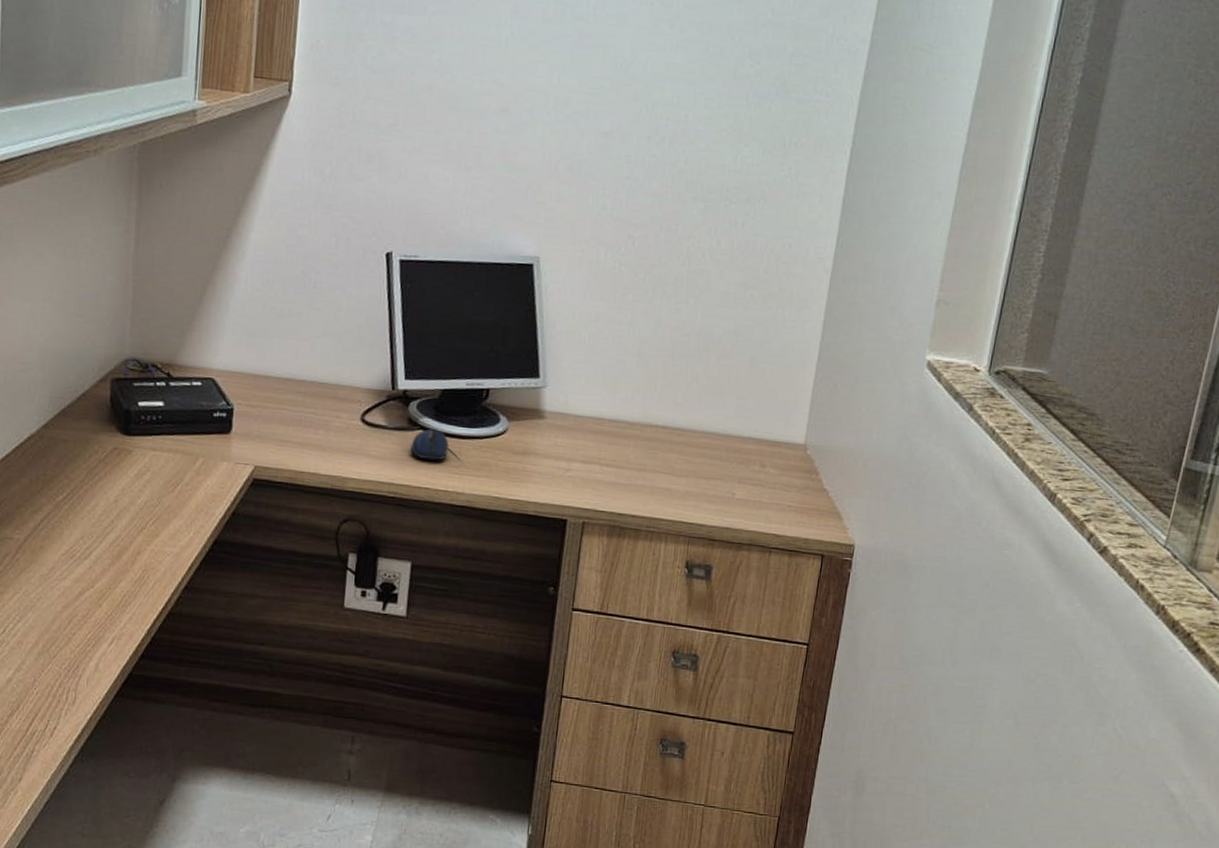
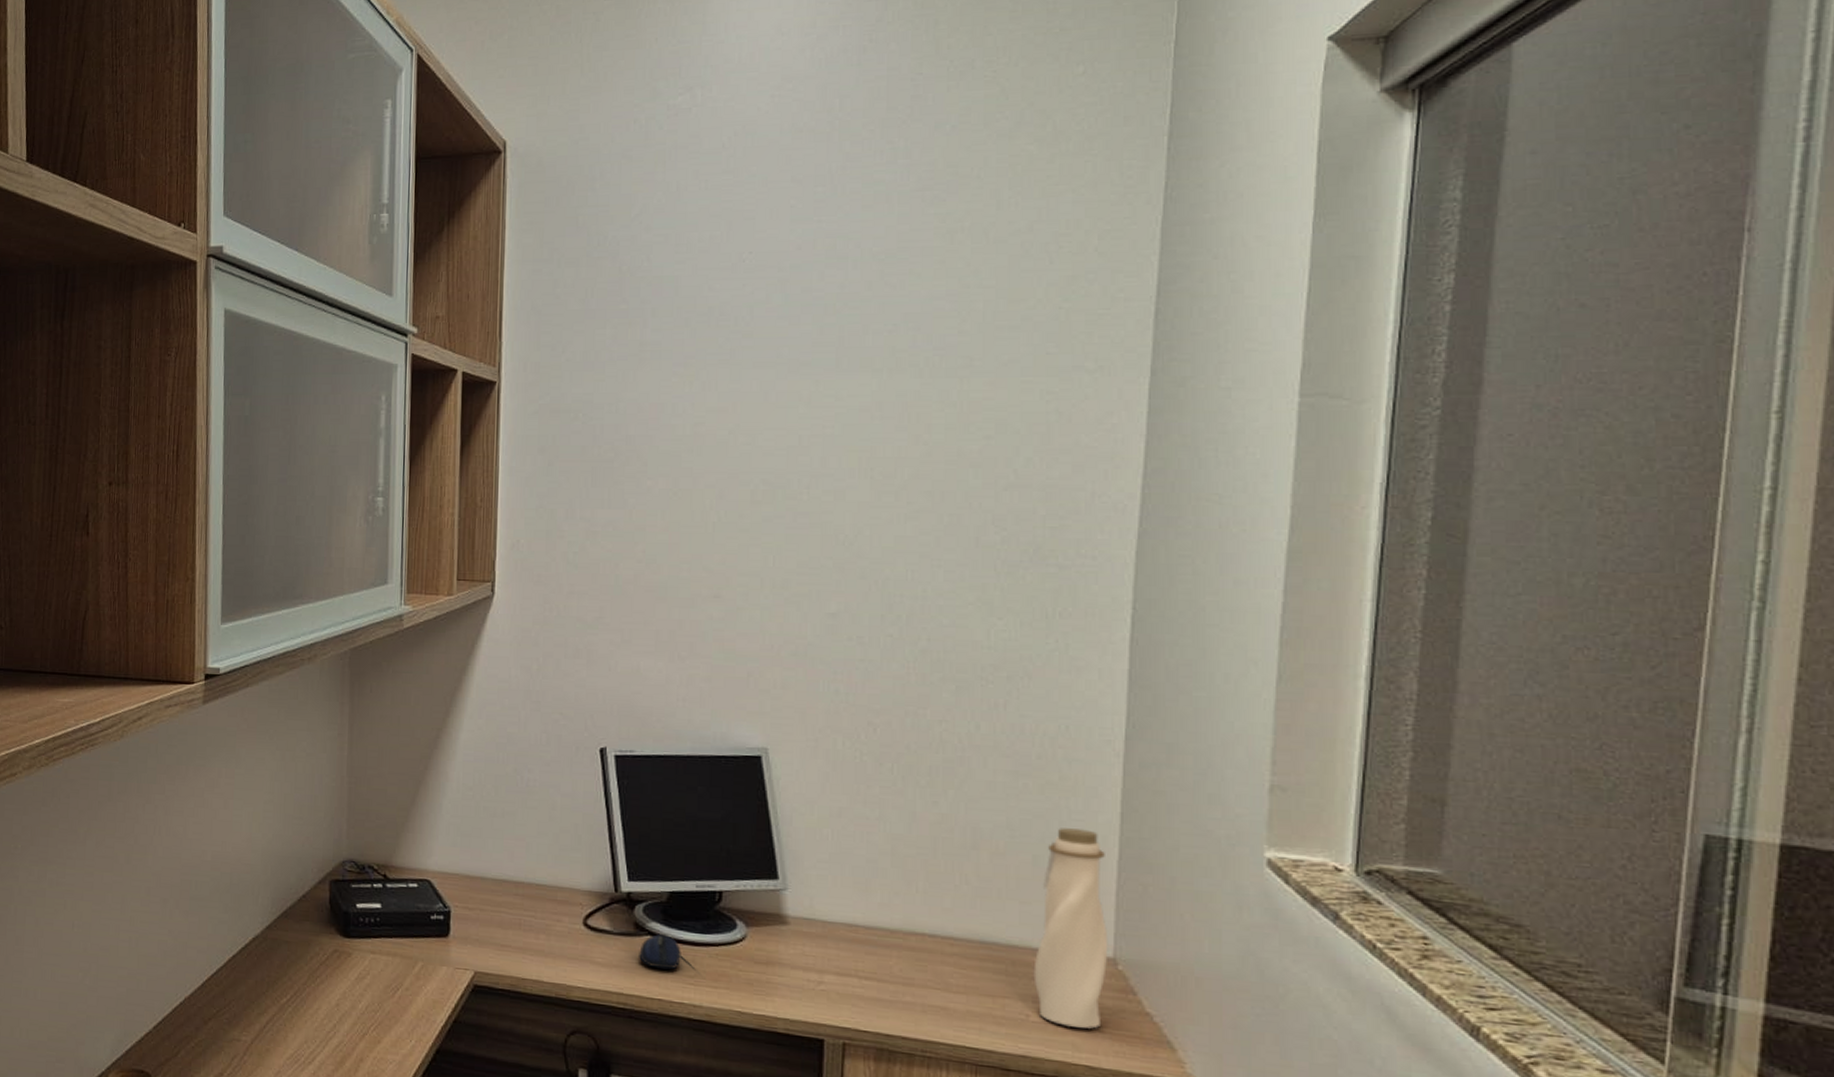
water bottle: none [741,333,808,504] -> present [1033,828,1109,1029]

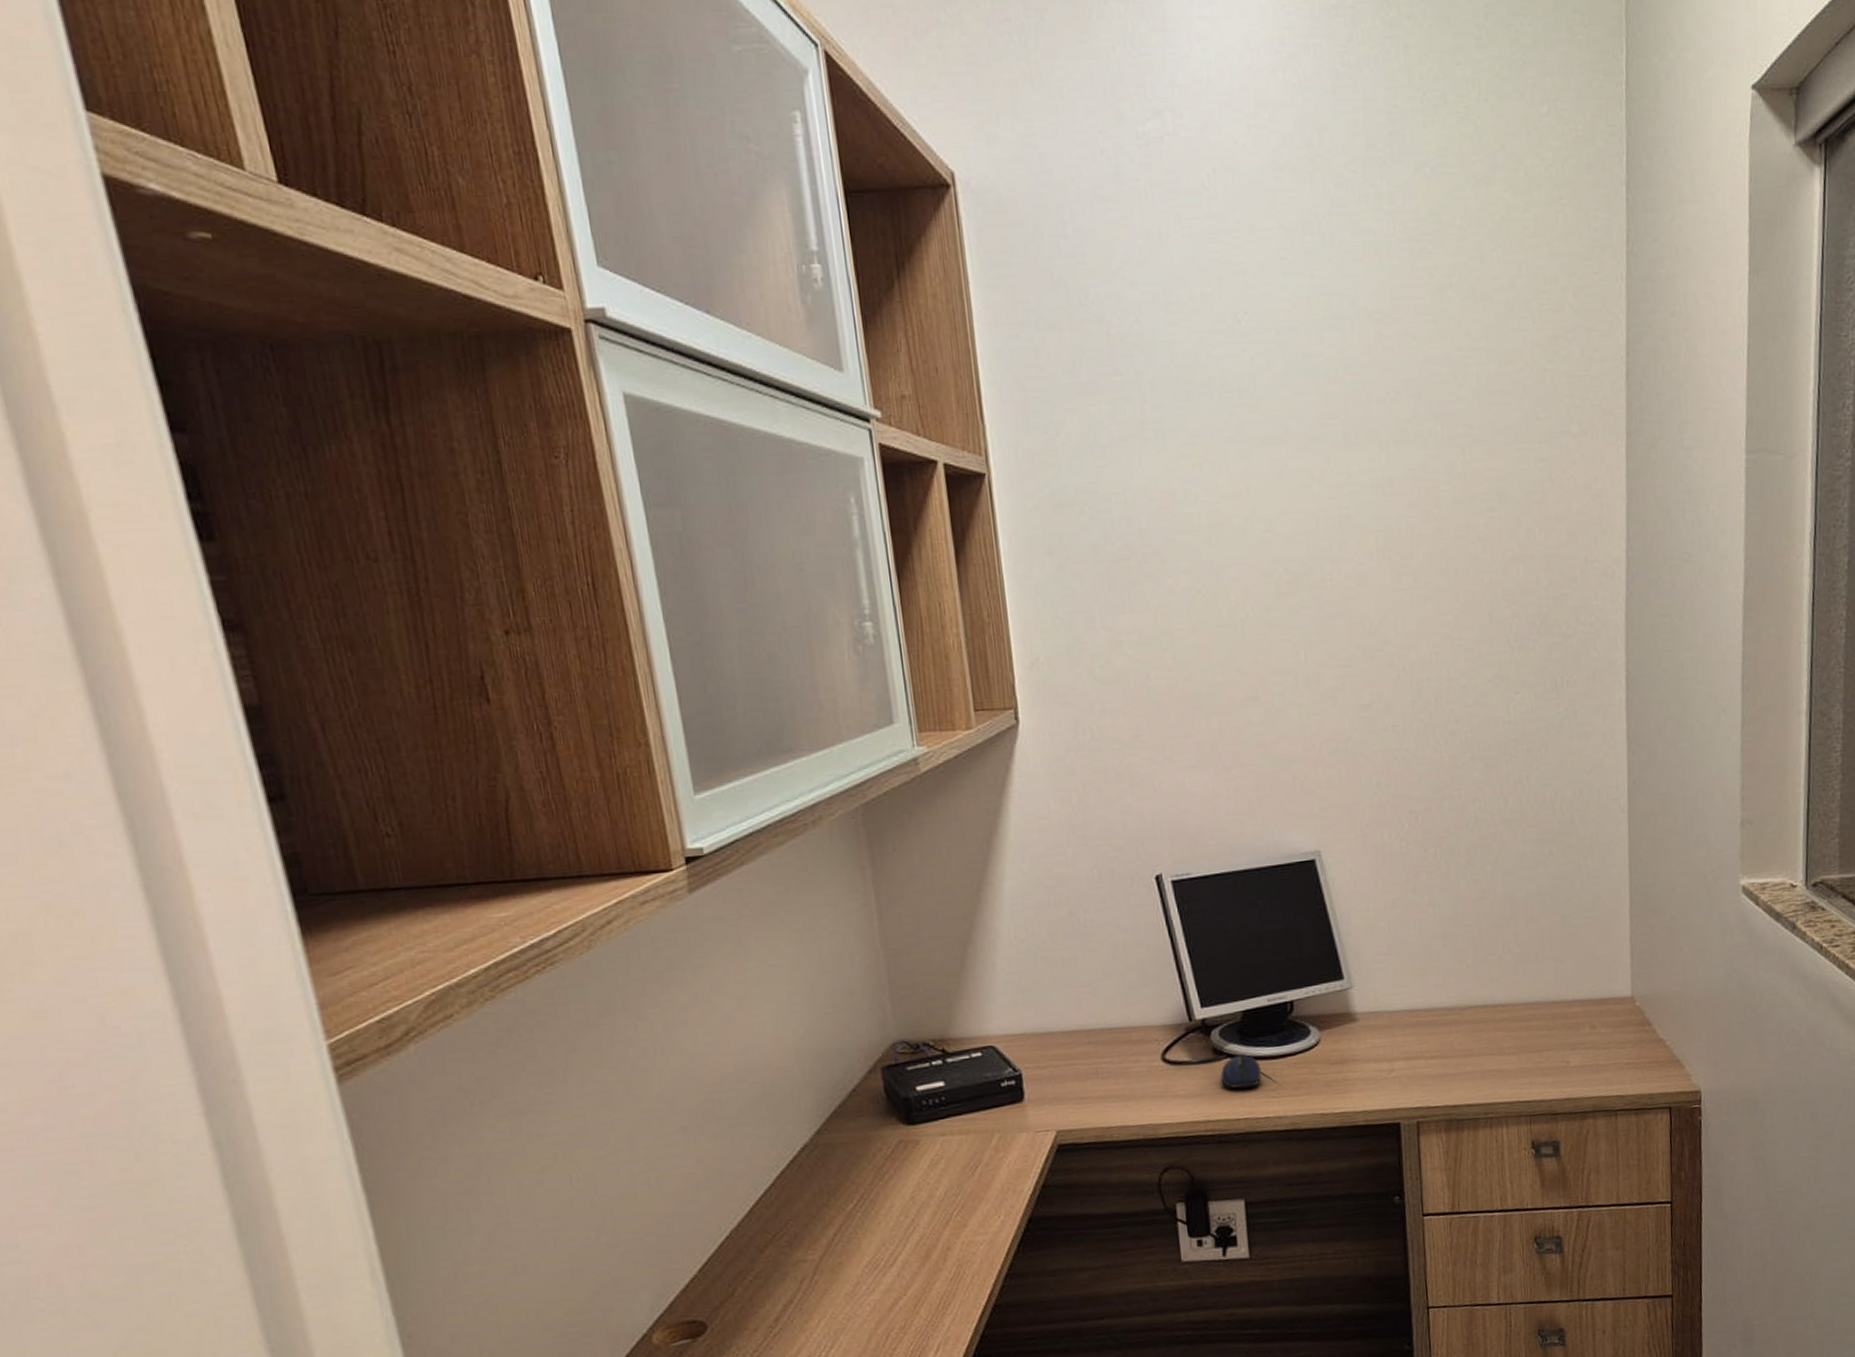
water bottle: present [1033,828,1109,1029] -> none [1569,884,1627,1065]

